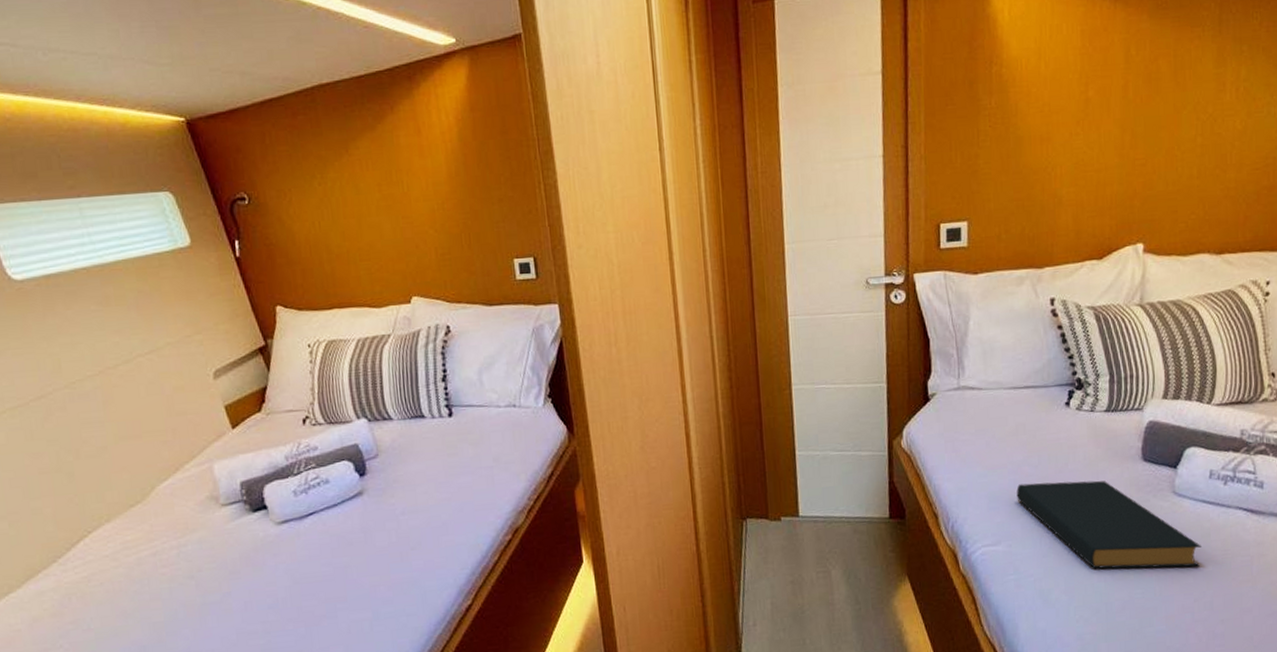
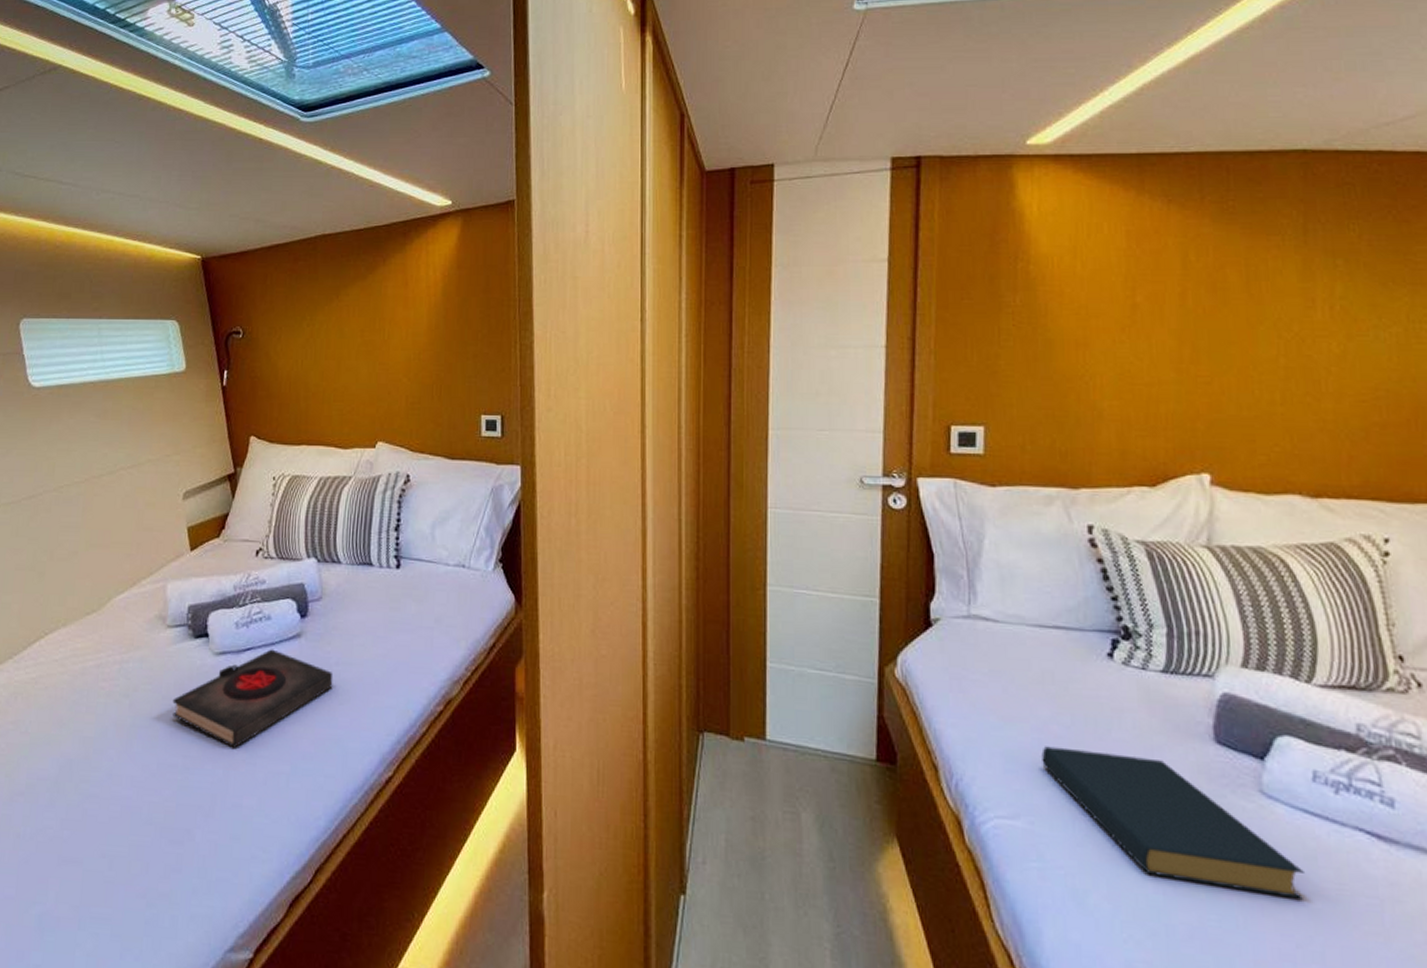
book: none [241,510,402,607] -> present [172,649,333,748]

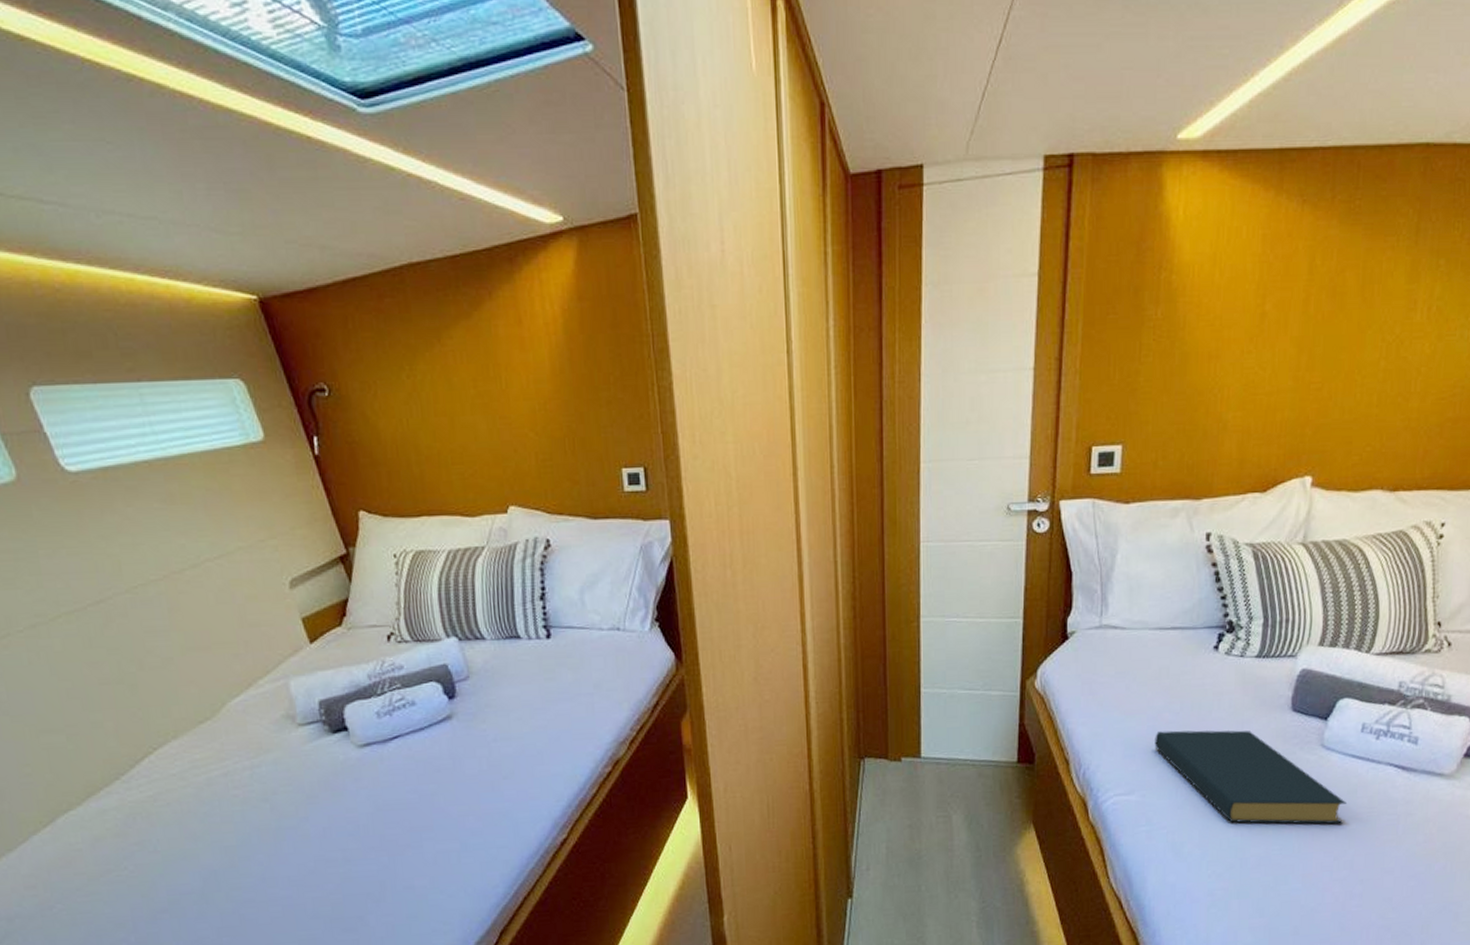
book: present [172,649,333,748] -> none [319,734,494,835]

